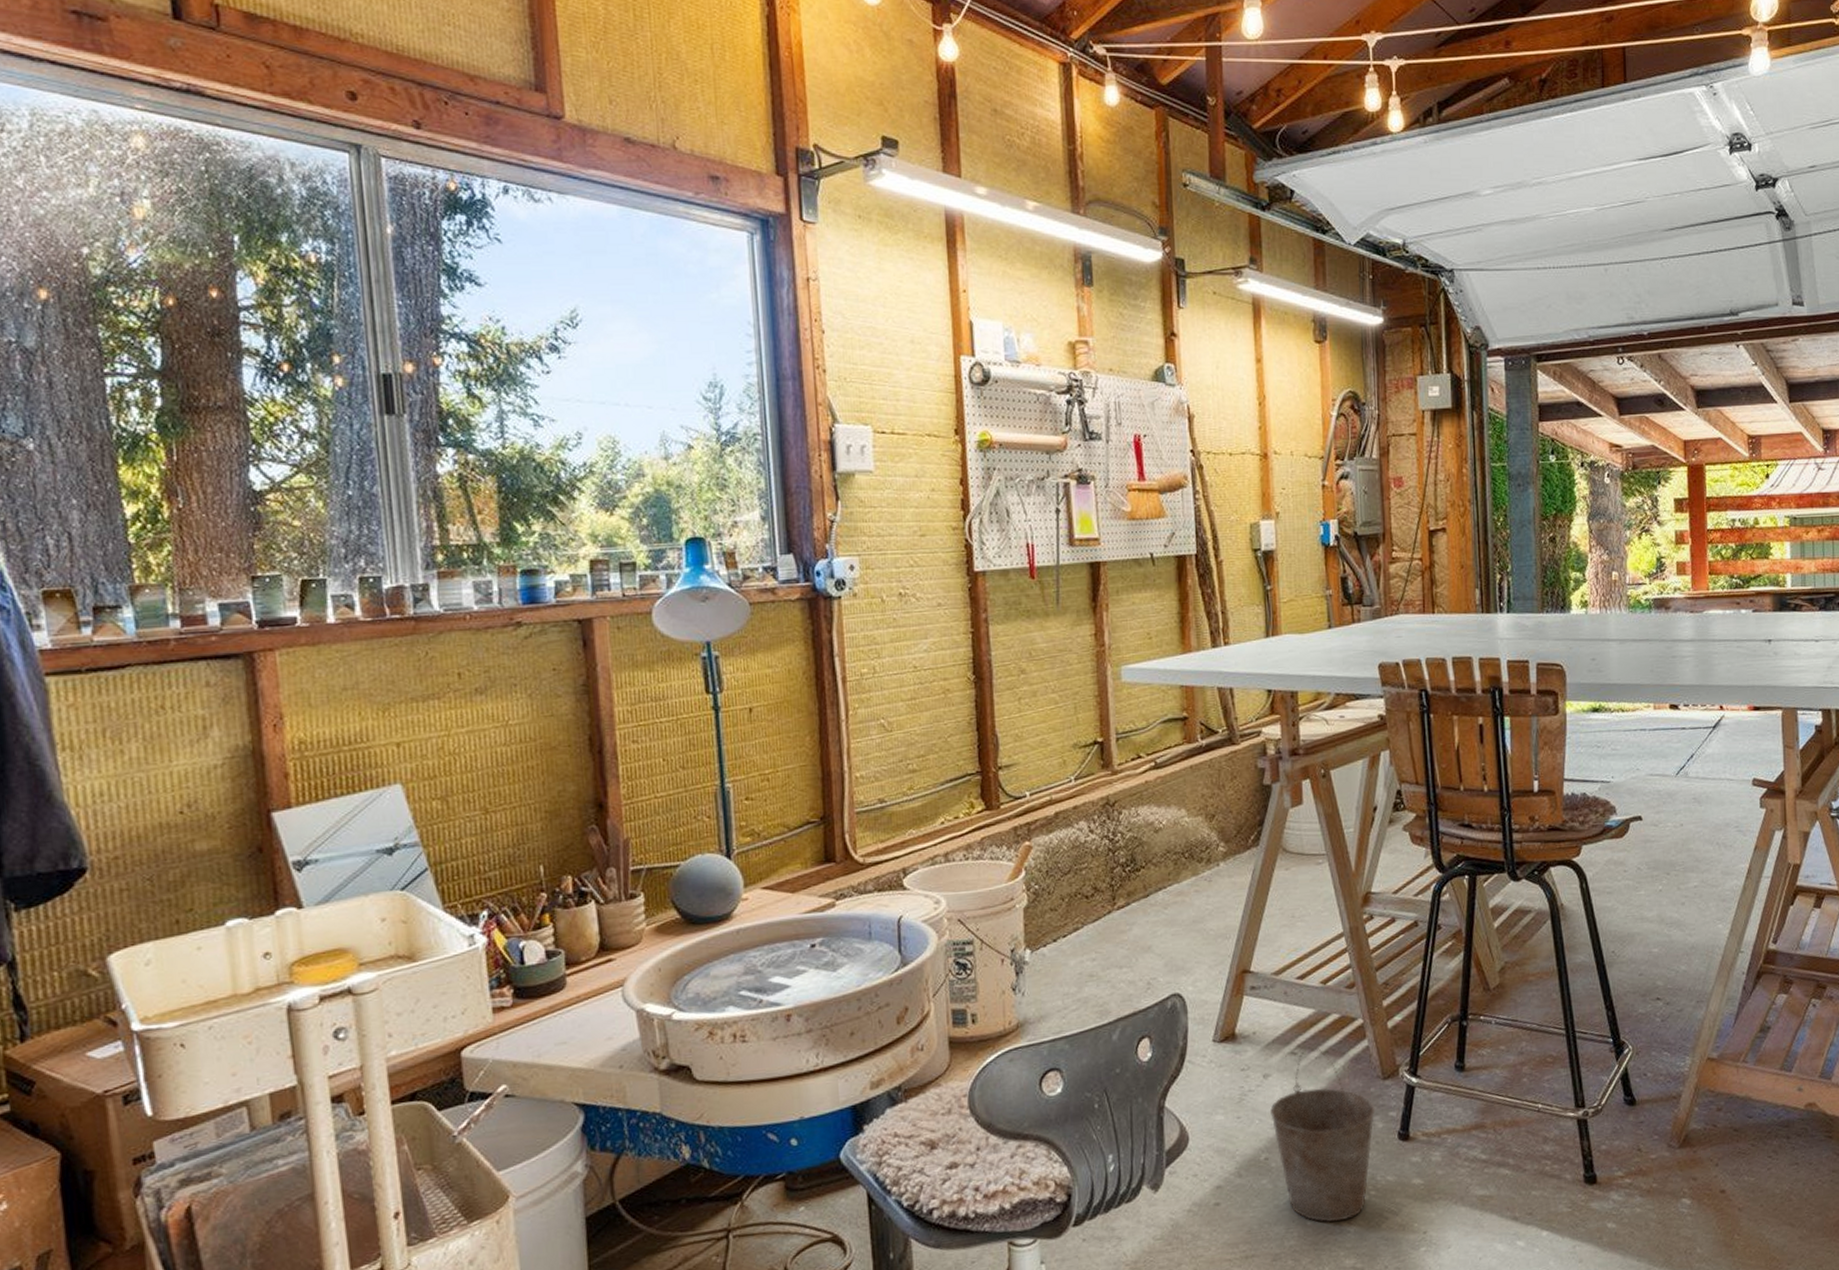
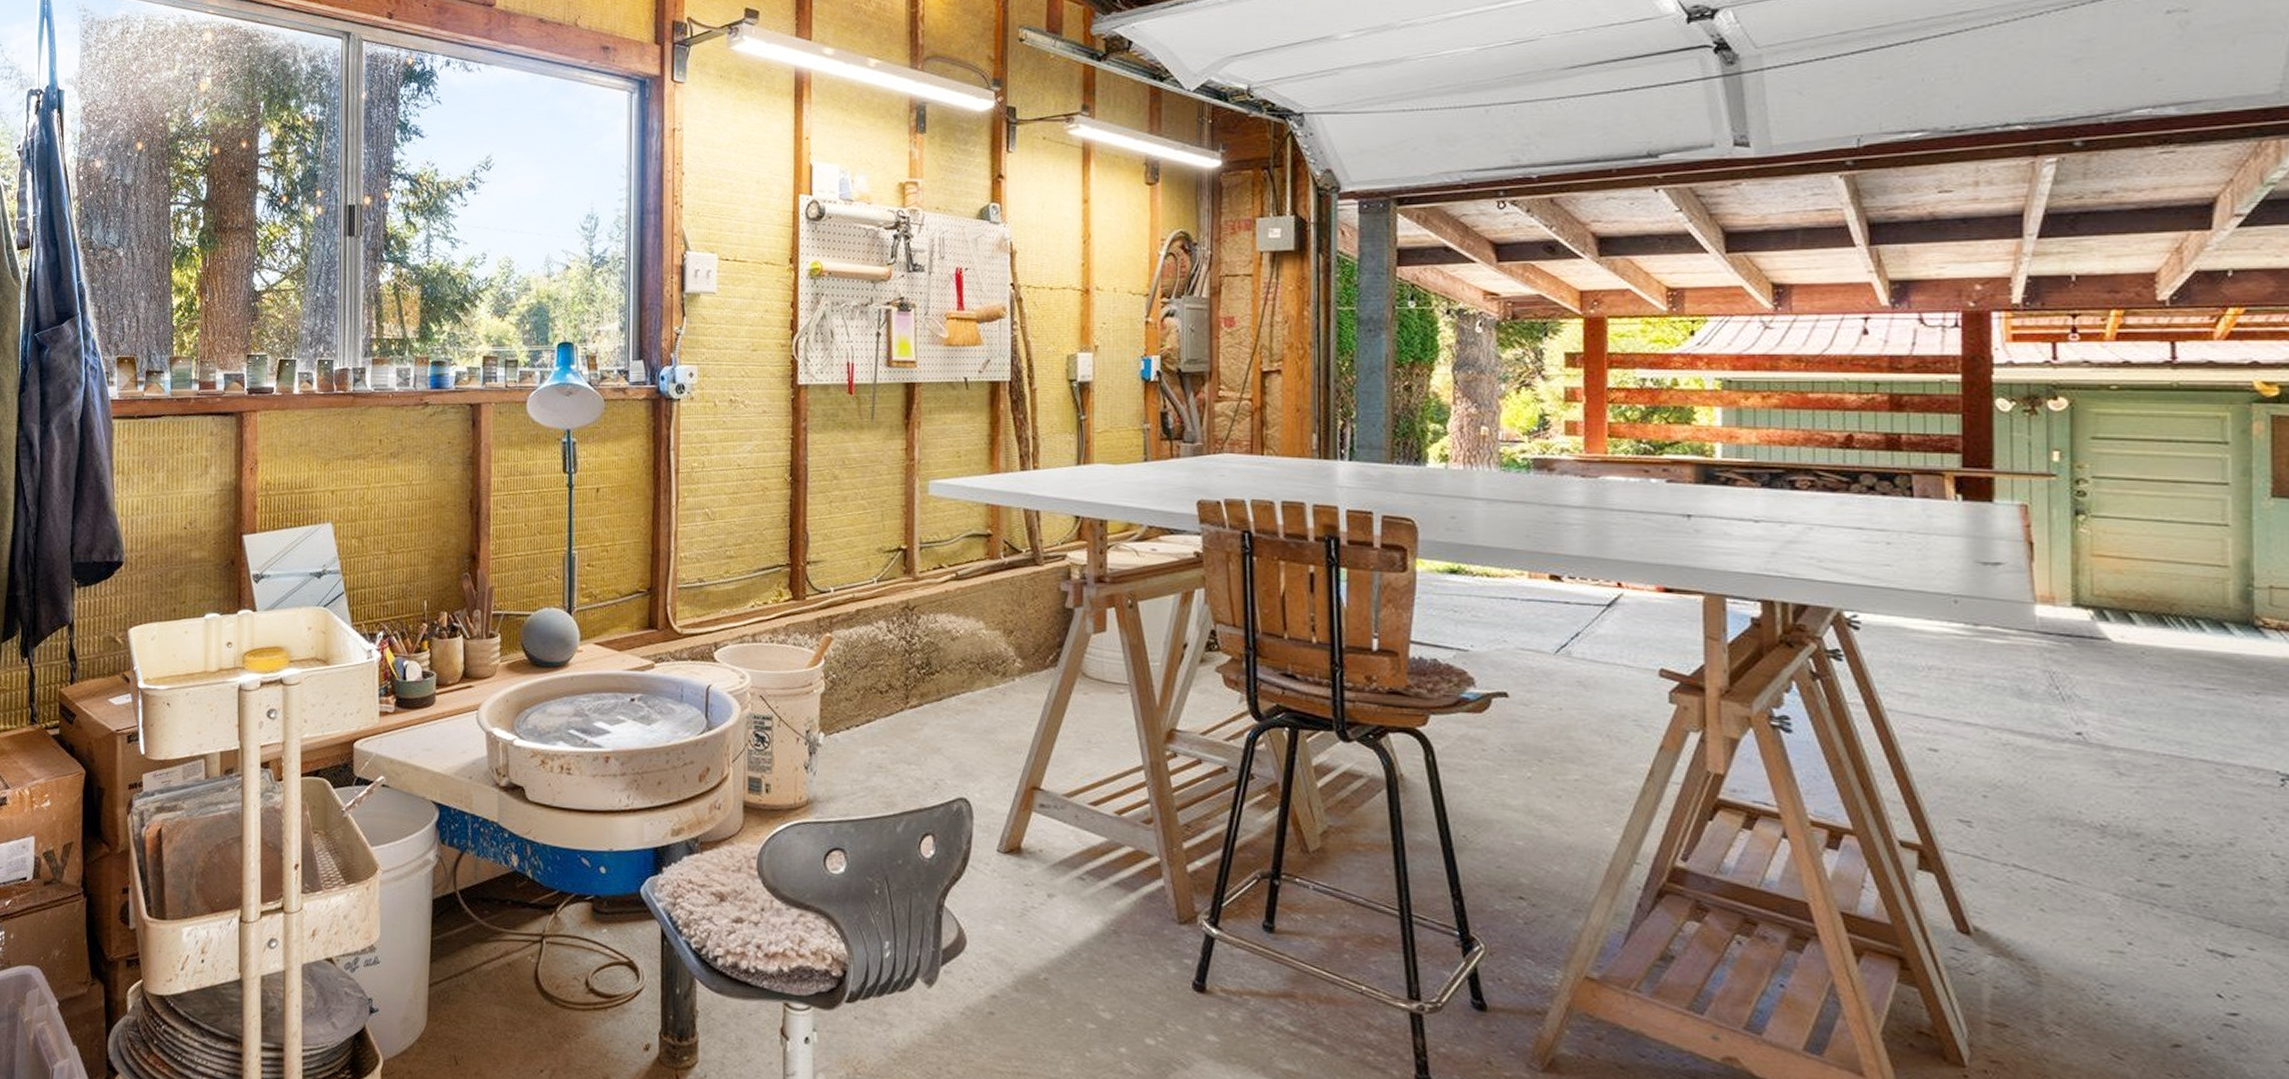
bucket: present [1270,1045,1375,1223] -> none [1053,873,1168,1060]

